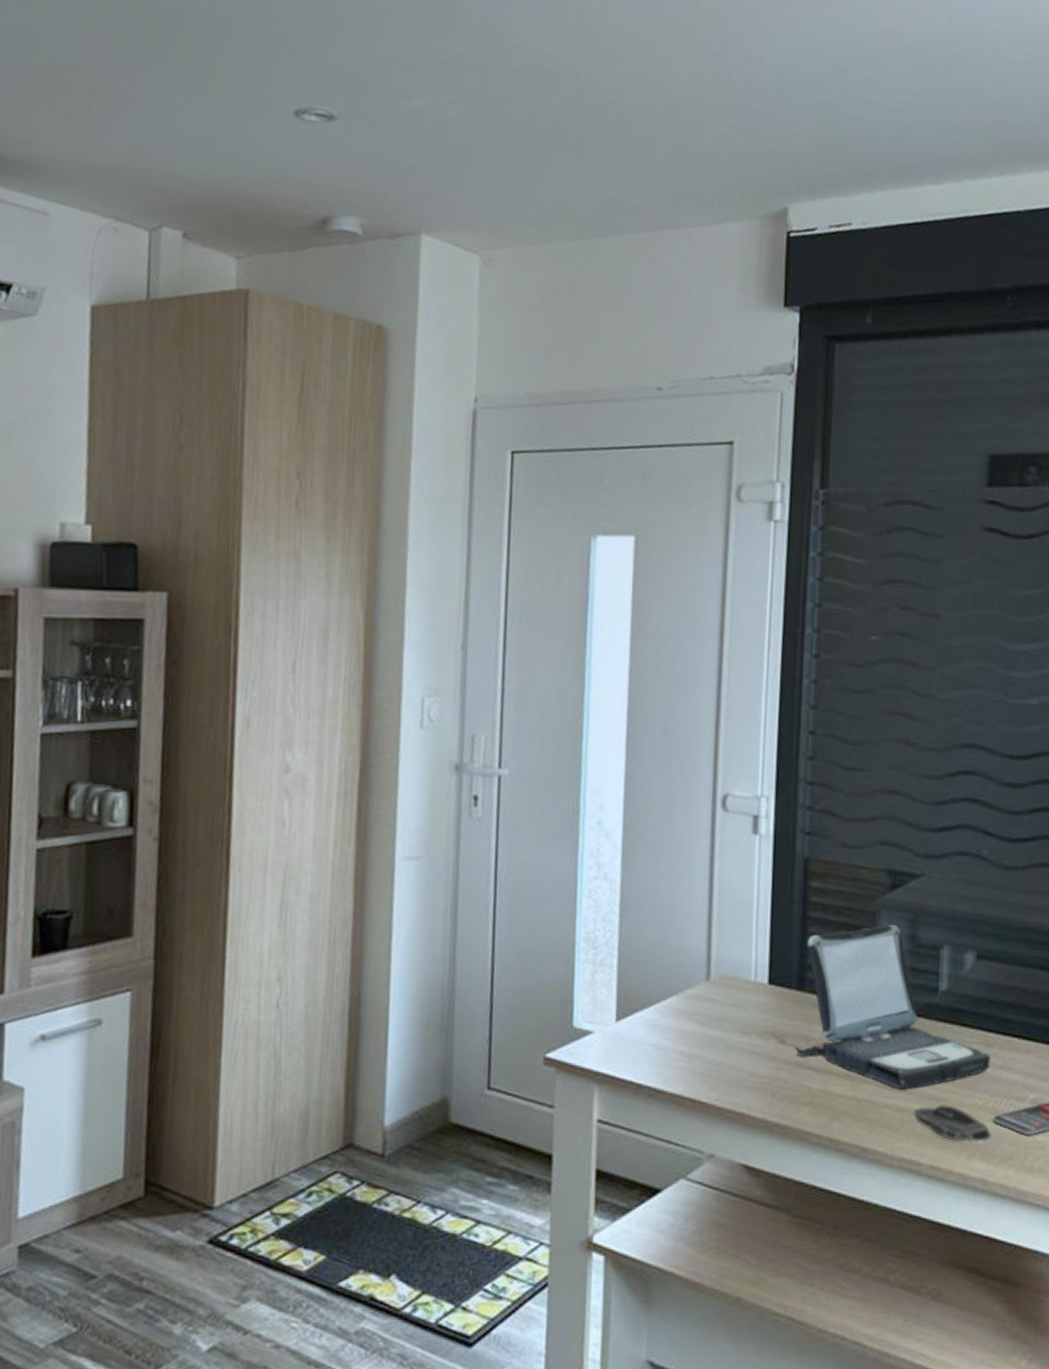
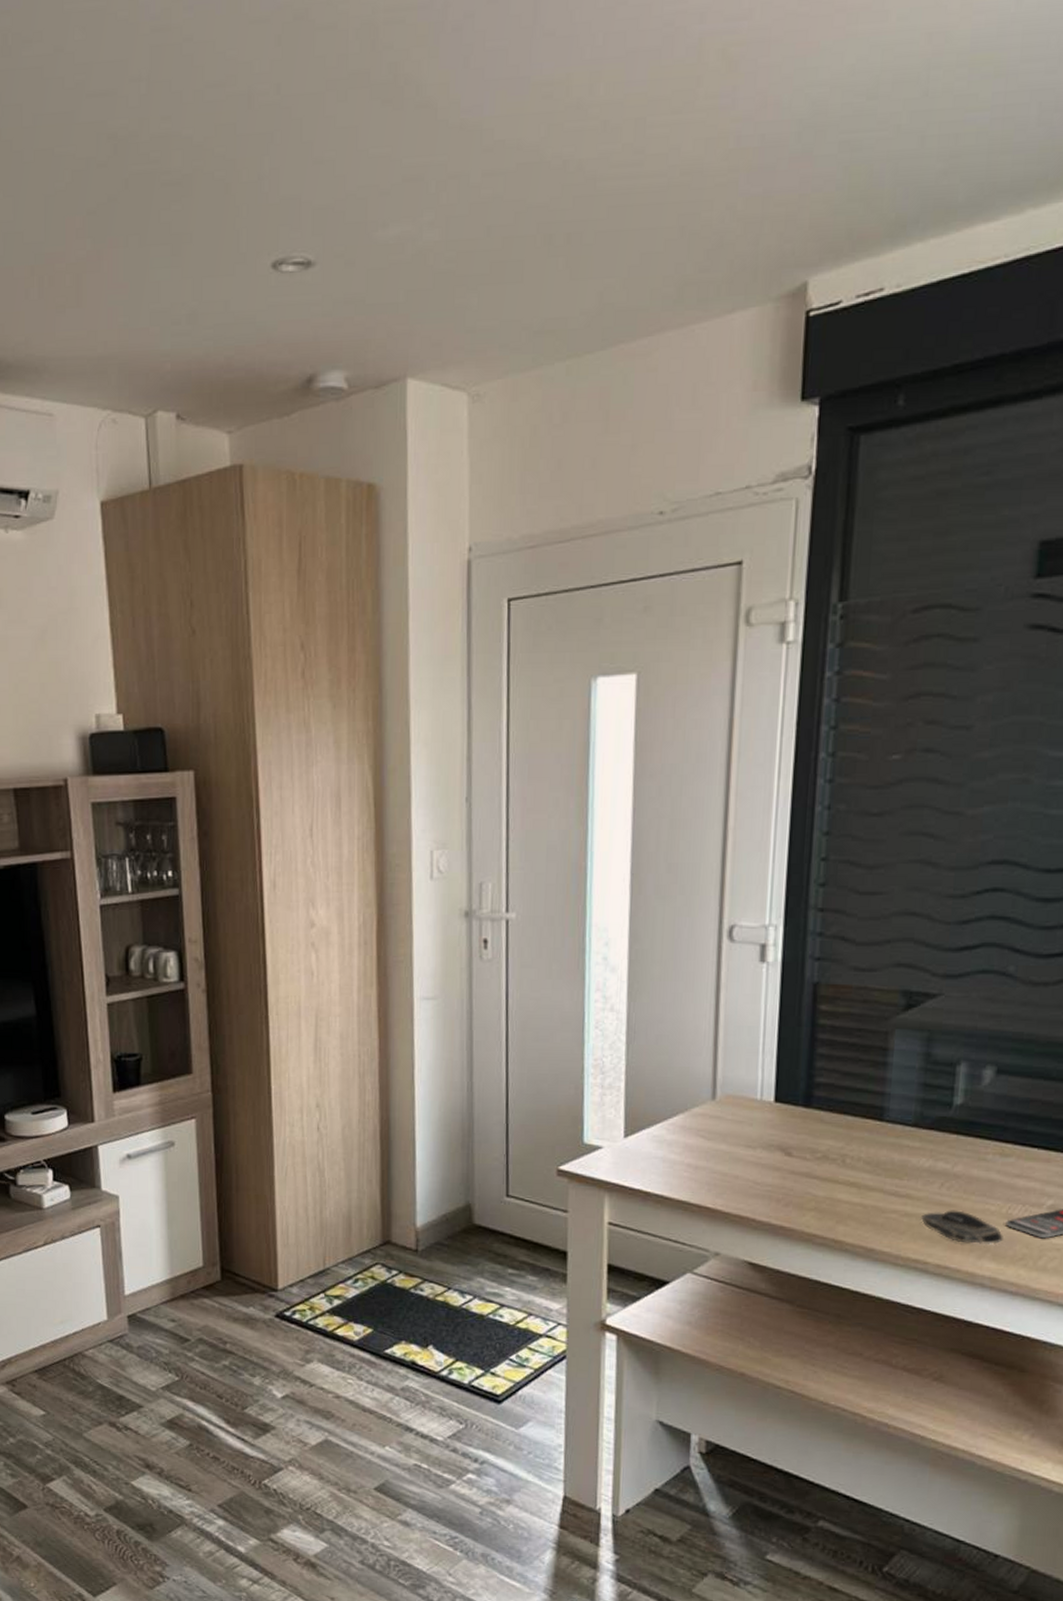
laptop: present [795,925,991,1090] -> none [801,1044,1007,1197]

